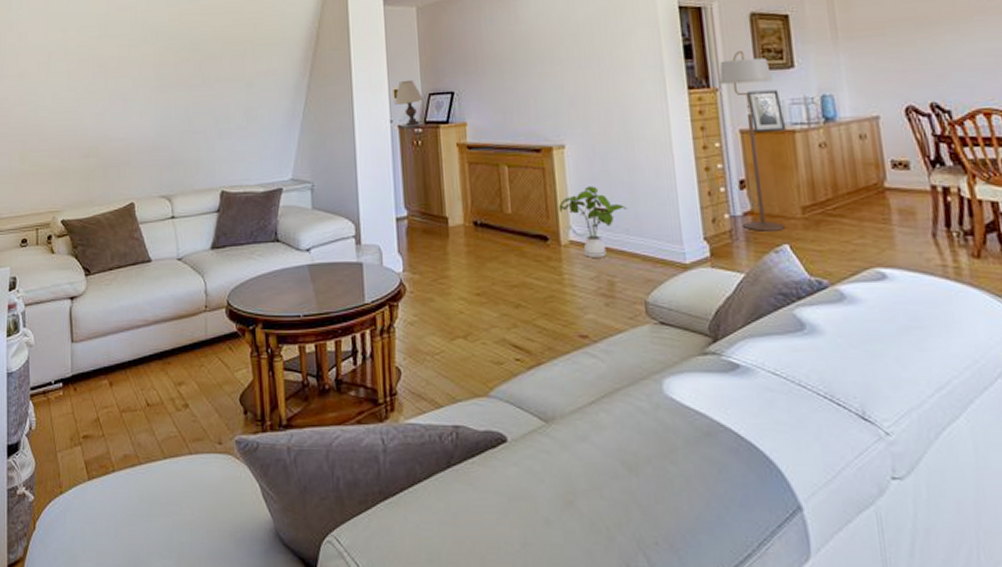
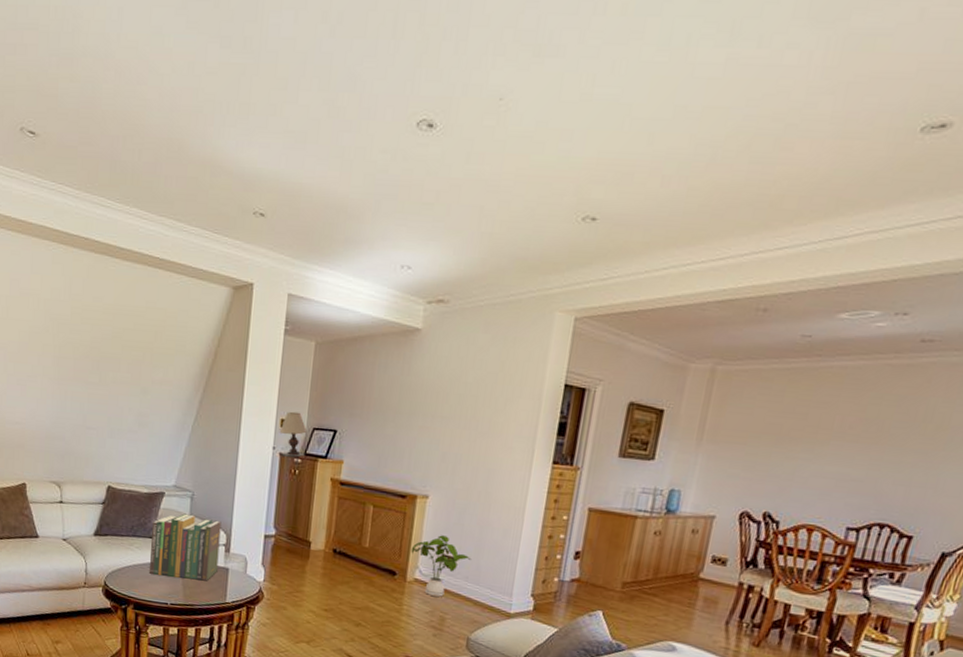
books: none [273,208,351,285] -> present [150,513,221,581]
floor lamp: present [719,51,784,232] -> none [568,436,633,599]
picture frame: present [747,89,787,132] -> none [600,474,634,515]

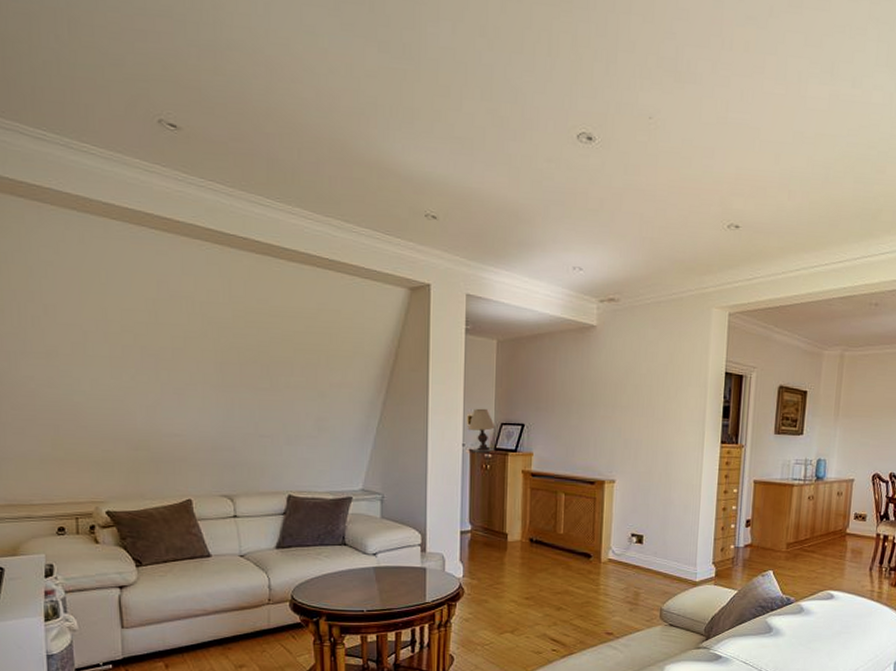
books: present [150,513,221,581] -> none [341,517,415,584]
house plant: present [411,535,471,598] -> none [603,516,658,574]

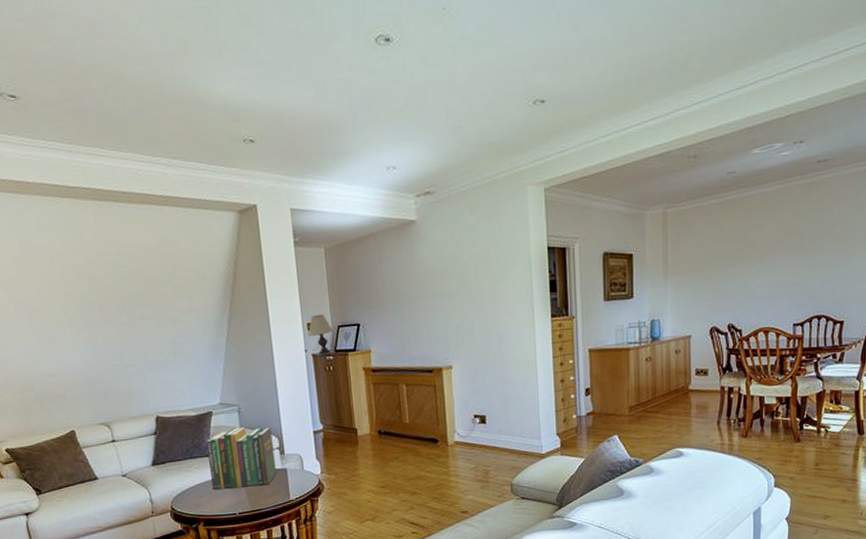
books: none [341,517,415,584] -> present [206,426,277,491]

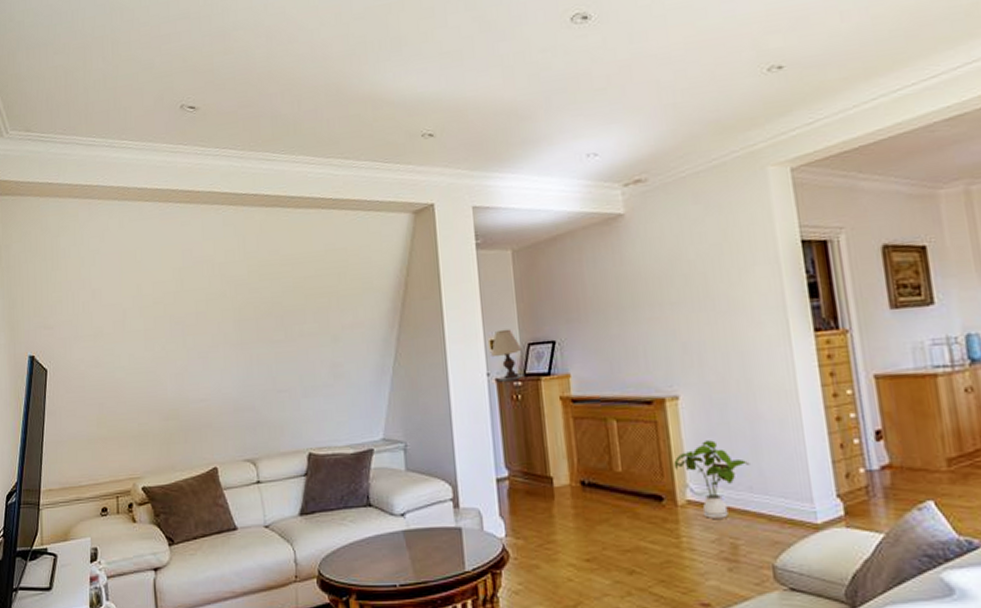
books: present [206,426,277,491] -> none [365,469,449,552]
house plant: none [446,398,500,454] -> present [673,440,750,520]

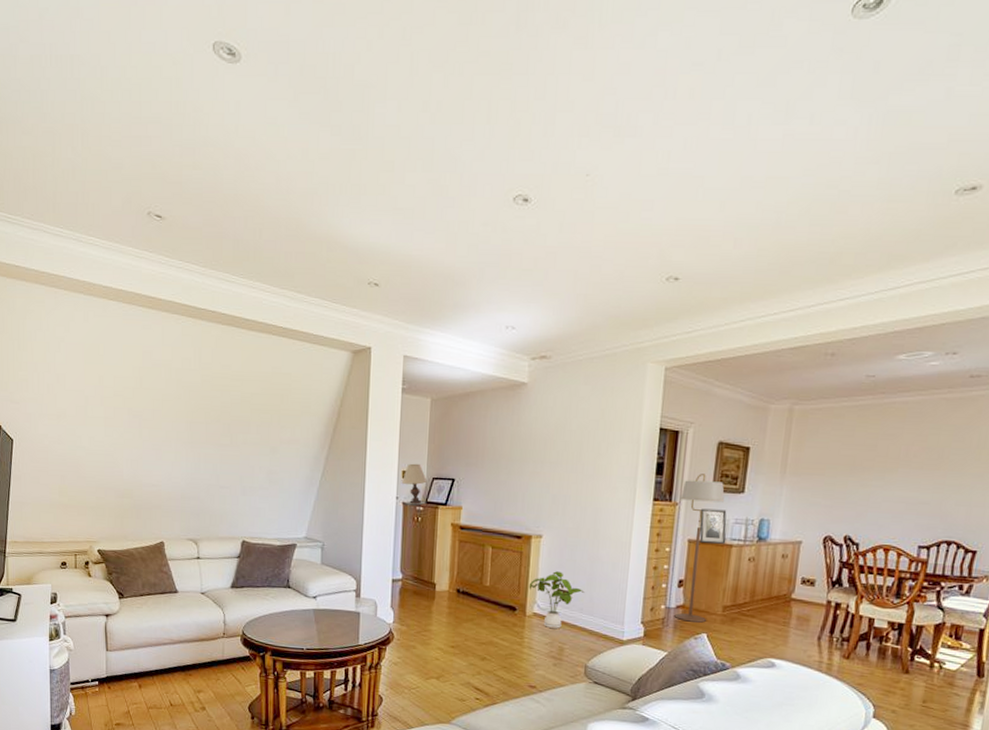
floor lamp: none [849,288,928,487] -> present [674,474,725,623]
picture frame: none [881,329,927,377] -> present [699,508,727,544]

